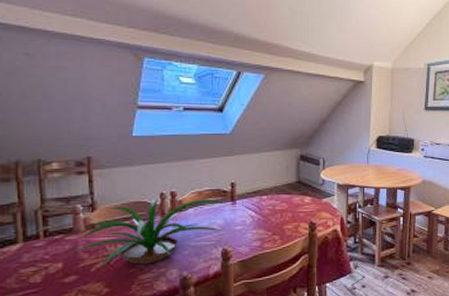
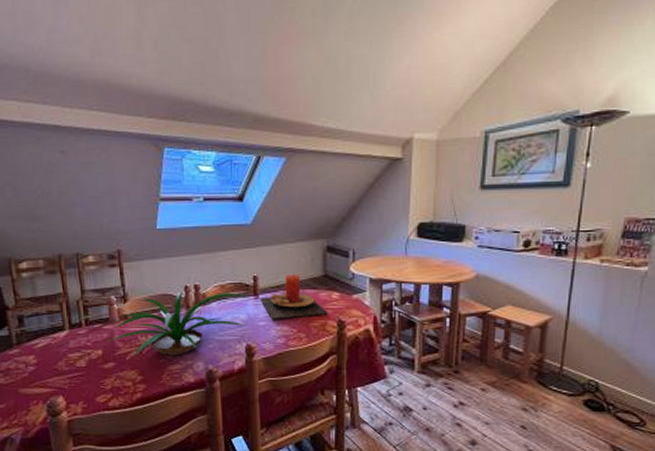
candle: none [237,180,301,224] -> present [259,274,328,320]

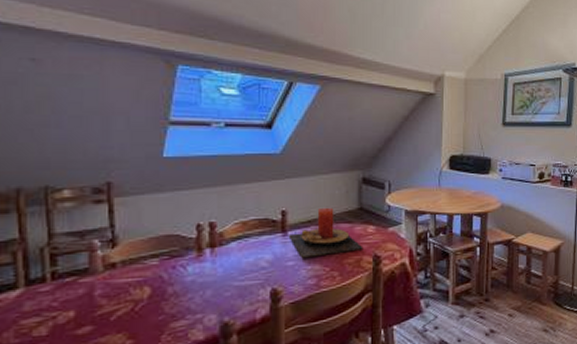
plant: present [106,291,248,355] -> none [82,230,275,313]

